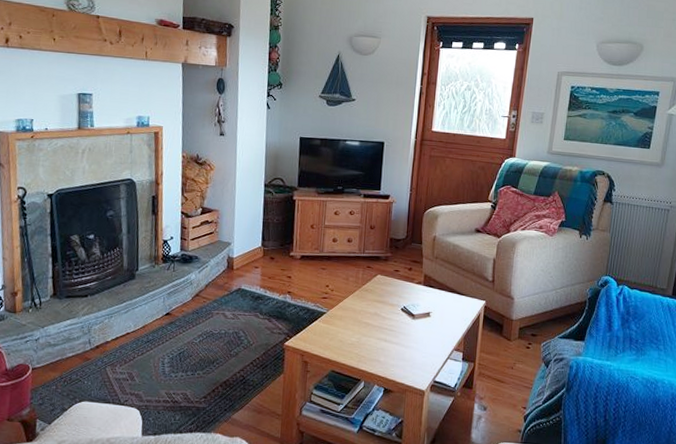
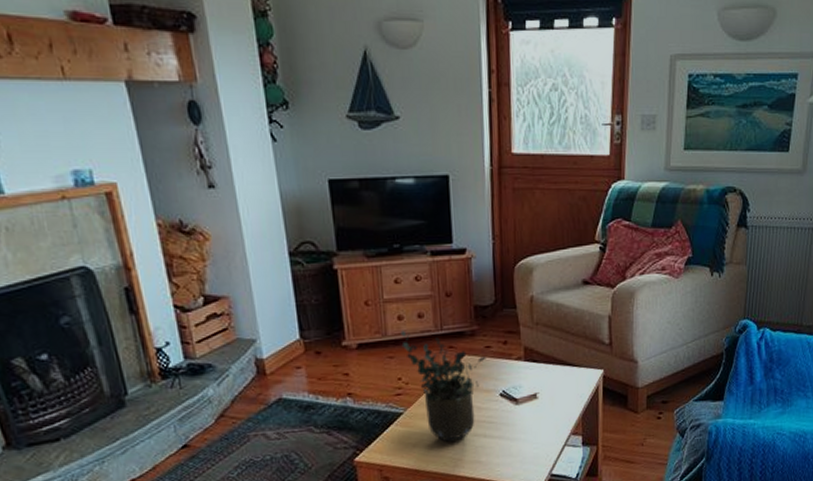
potted plant: none [332,249,394,341] -> present [400,330,486,442]

